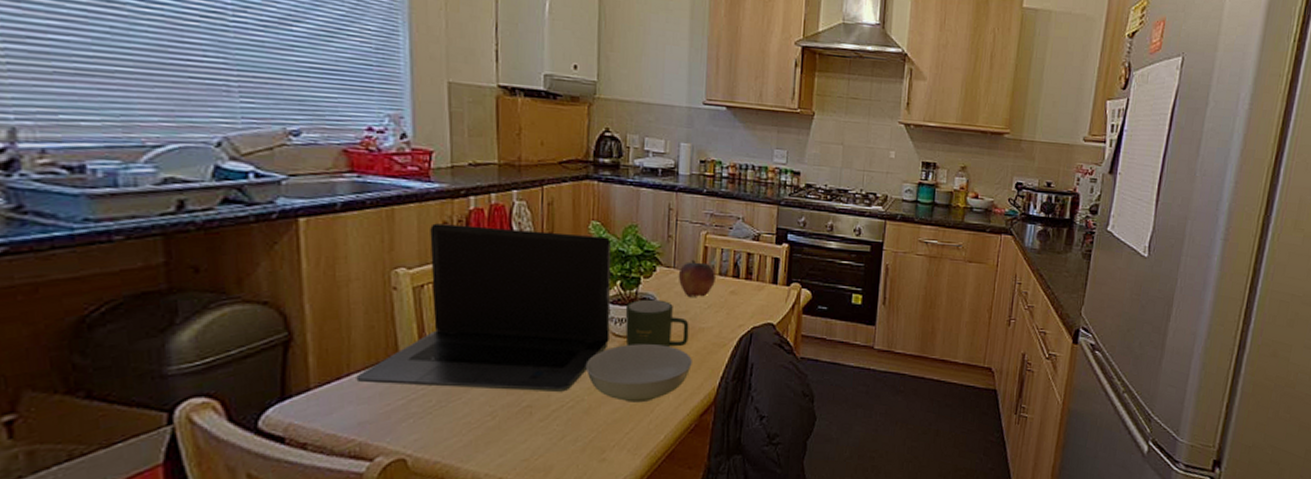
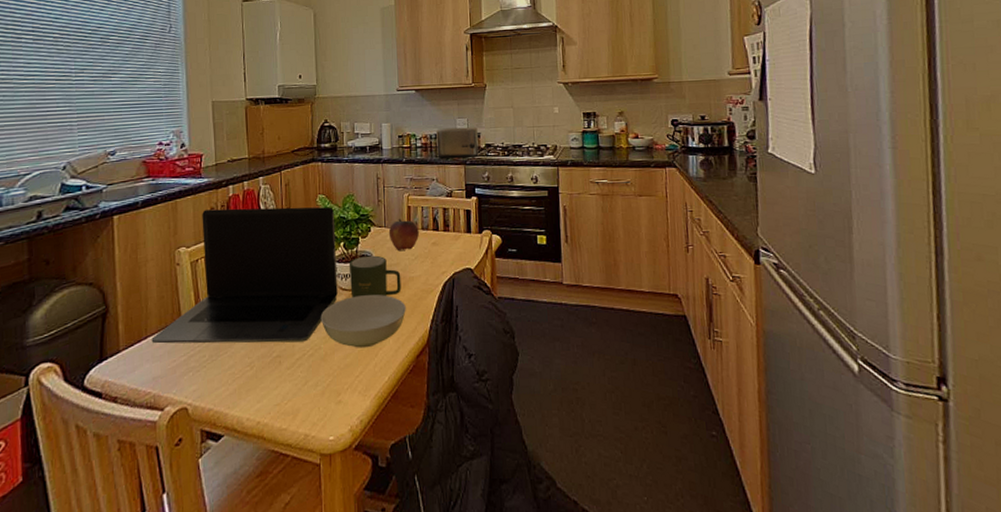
toaster: none [745,158,802,199] -> present [436,127,482,160]

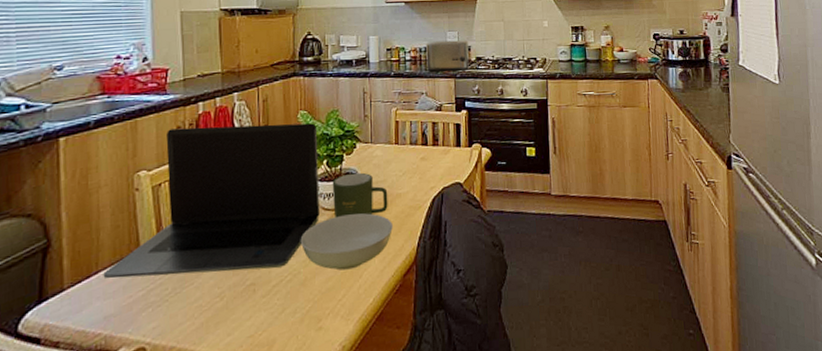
fruit: present [388,219,419,250] -> none [375,134,407,167]

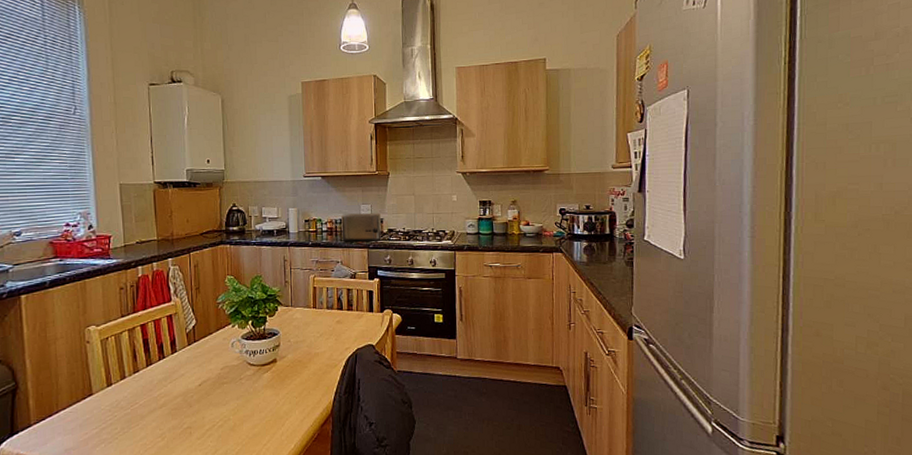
laptop computer: present [103,123,320,279] -> none [63,287,246,418]
bowl: present [300,213,393,271] -> none [229,369,311,419]
mug: present [332,172,388,218] -> none [256,333,307,373]

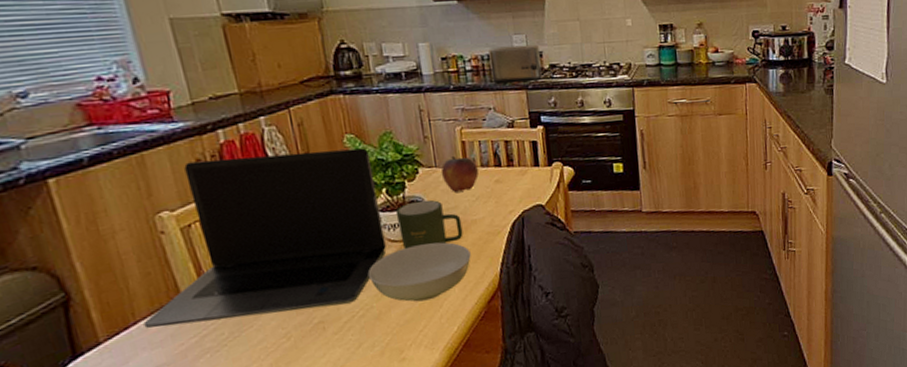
laptop computer: none [63,287,246,418] -> present [143,148,386,328]
bowl: none [229,369,311,419] -> present [367,242,471,302]
mug: none [256,333,307,373] -> present [395,199,464,250]
fruit: none [295,299,324,328] -> present [440,156,479,192]

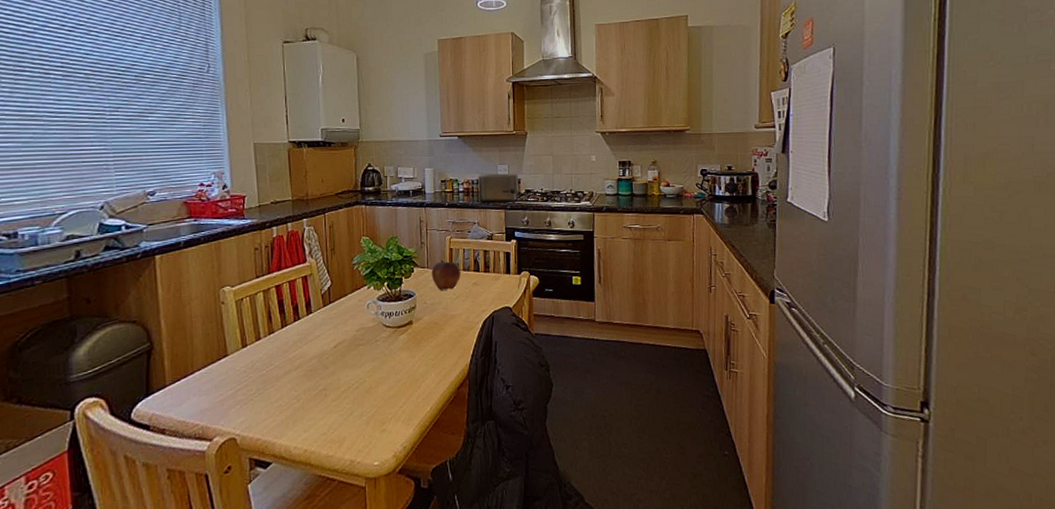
laptop computer: present [143,148,386,328] -> none [198,248,382,379]
bowl: present [367,242,471,302] -> none [365,331,448,381]
mug: present [395,199,464,250] -> none [392,294,443,335]

